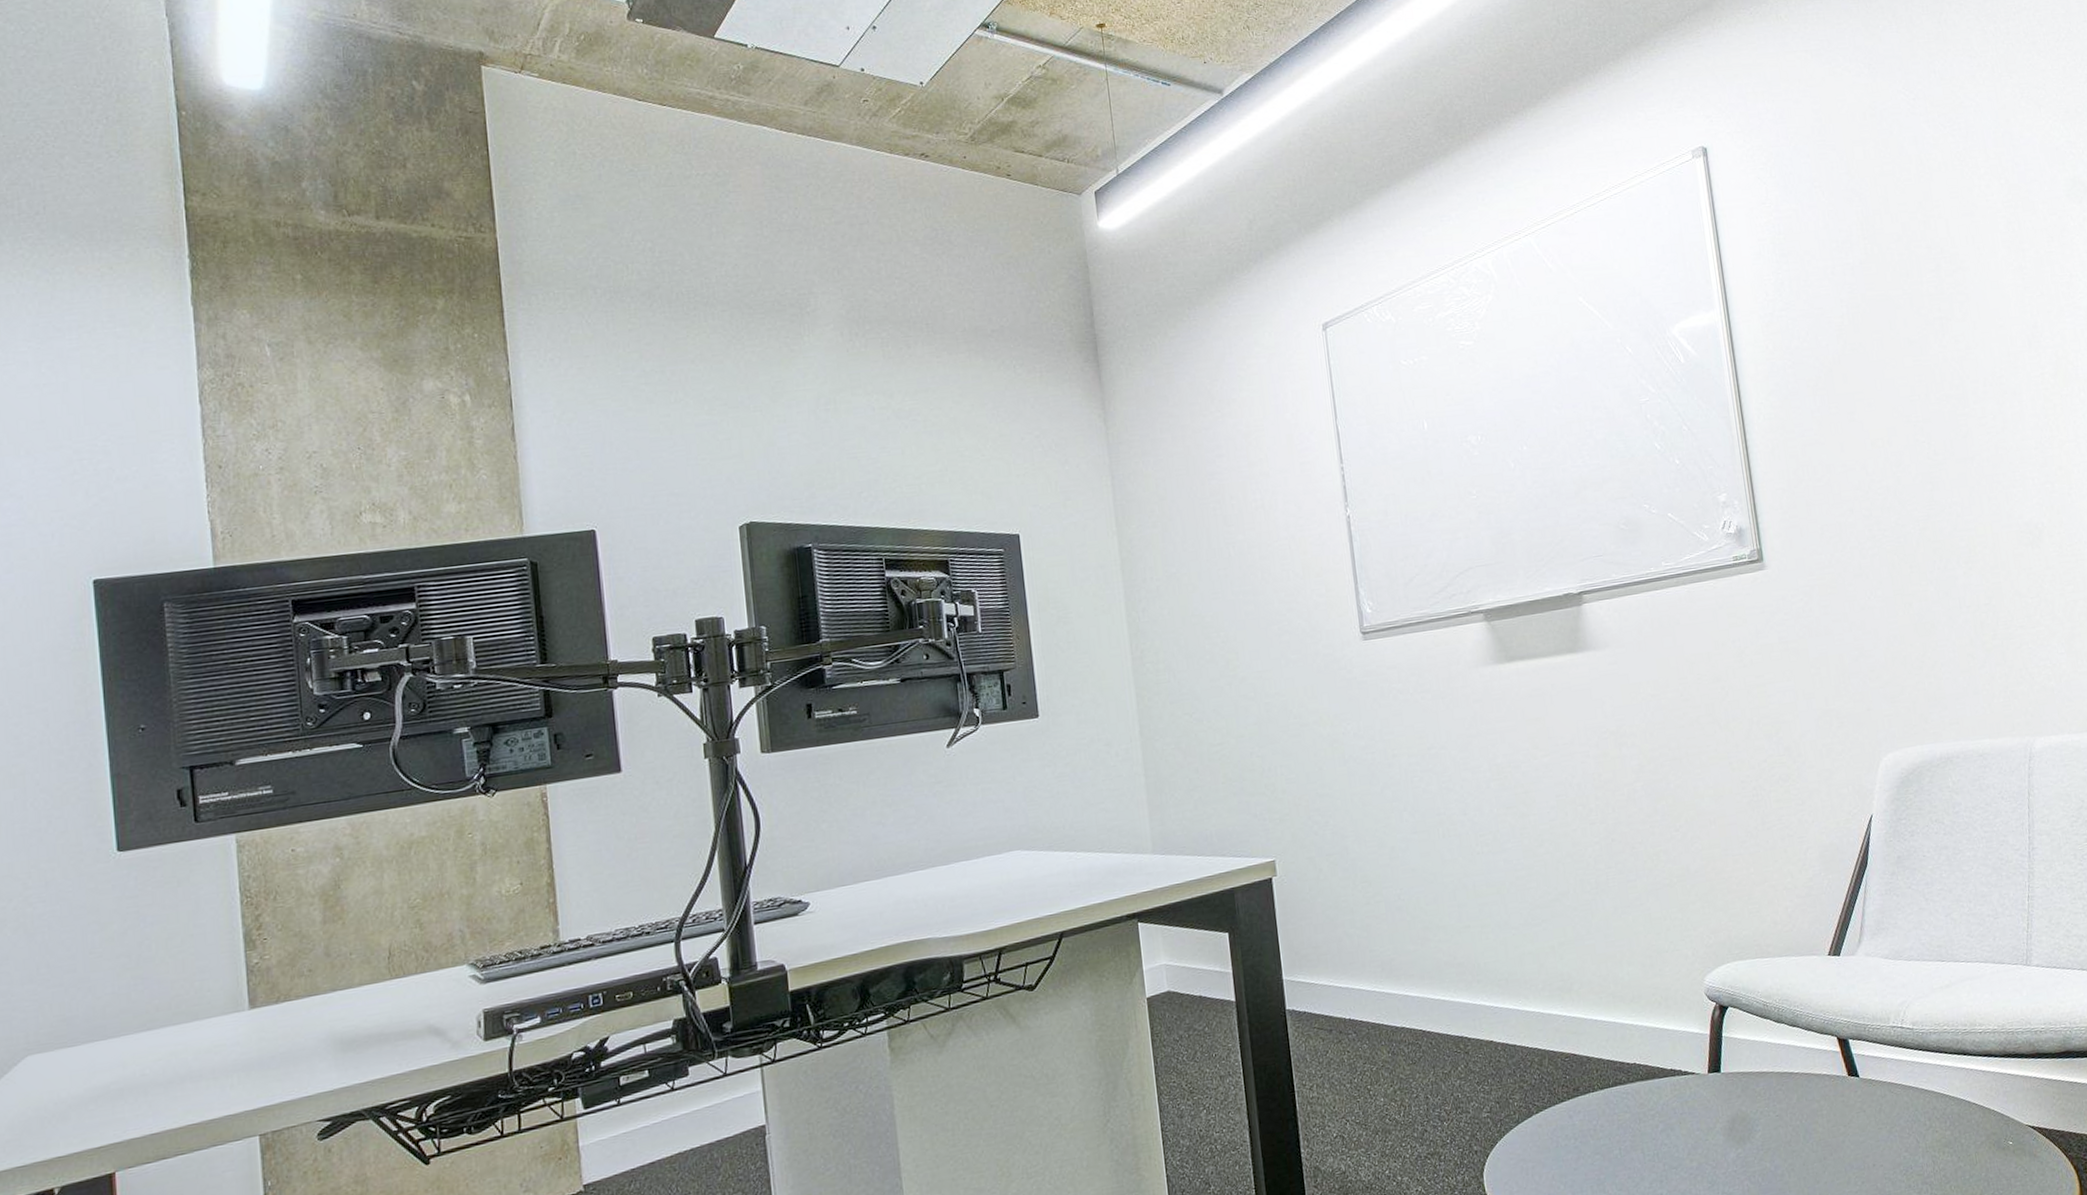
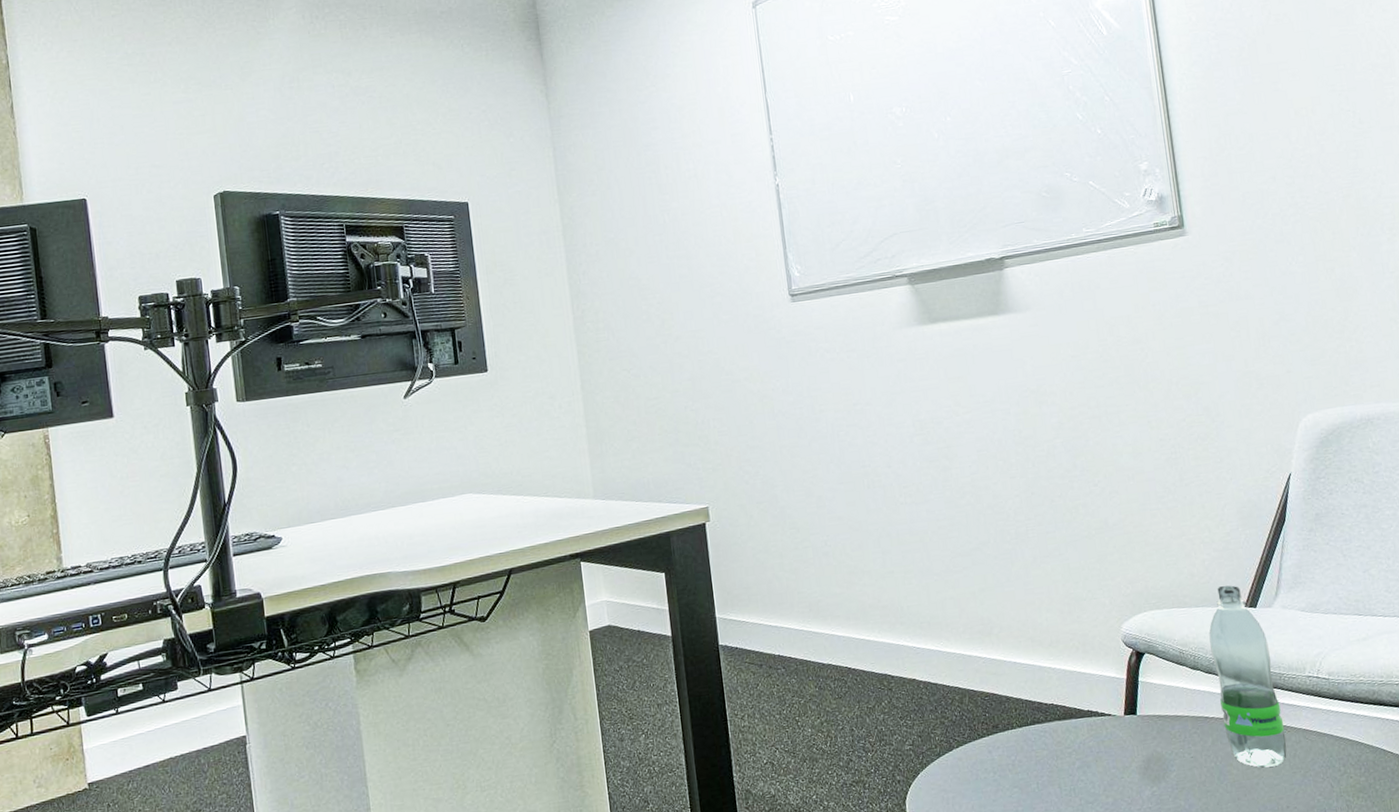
bottle: none [1792,933,1872,1124] -> present [1208,585,1287,768]

